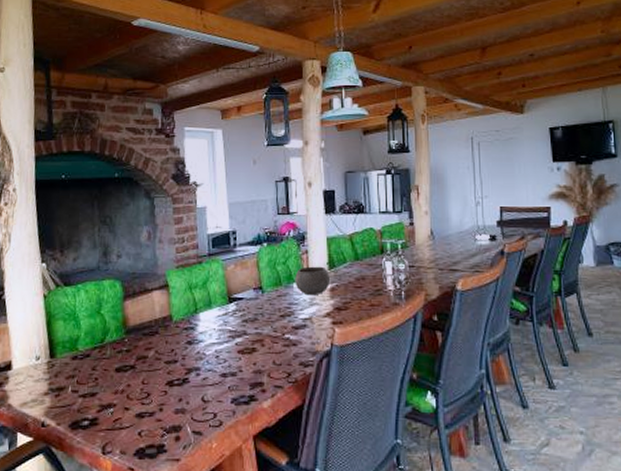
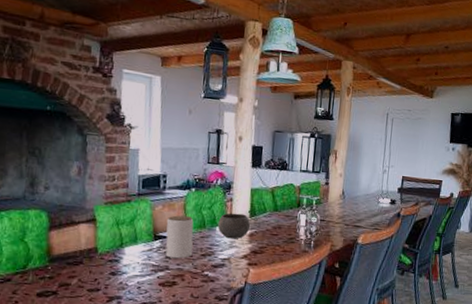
jar: none [240,274,271,322] -> present [165,215,194,259]

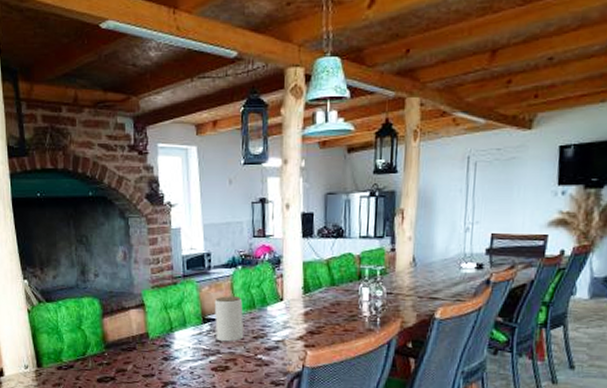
bowl: present [217,213,251,239] -> none [269,290,305,319]

